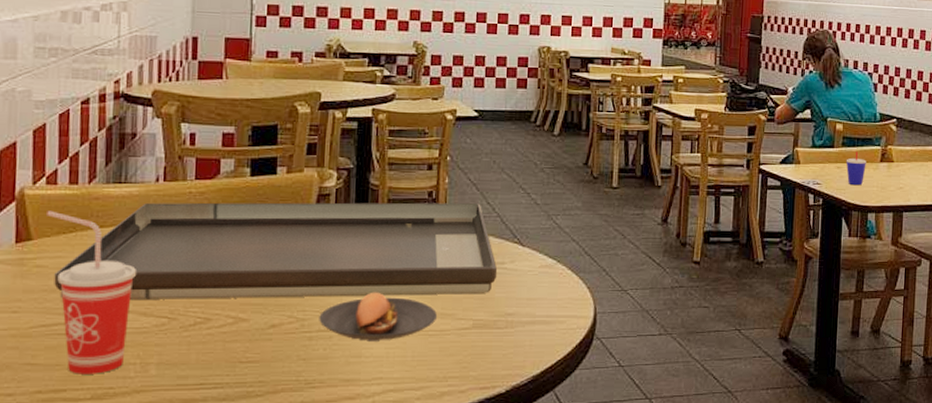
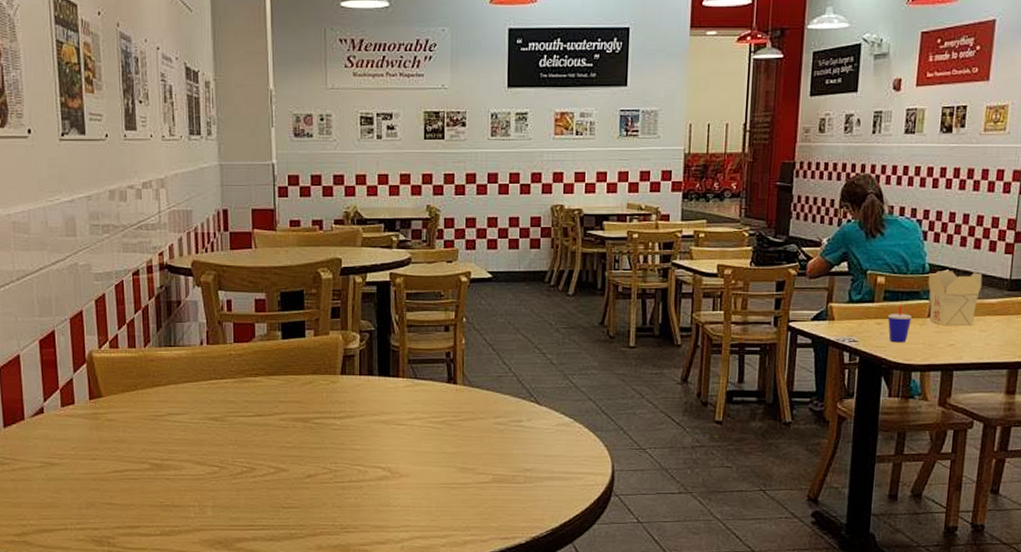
beverage cup: present [47,210,136,374] -> none [112,371,189,514]
tray: present [54,202,497,301] -> none [123,363,515,451]
sandwich: present [319,293,438,341] -> none [350,448,459,492]
takeout container: none [879,120,924,171] -> present [928,271,983,327]

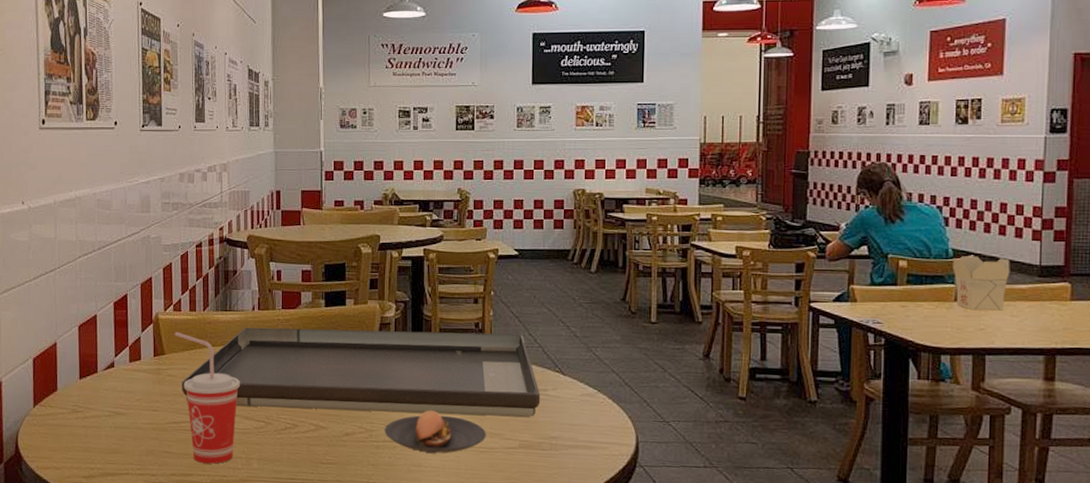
beverage cup: none [112,371,189,514] -> present [175,332,240,464]
tray: none [123,363,515,451] -> present [181,327,541,418]
sandwich: none [350,448,459,492] -> present [384,411,487,454]
beverage cup: present [887,306,912,343] -> none [912,290,937,326]

